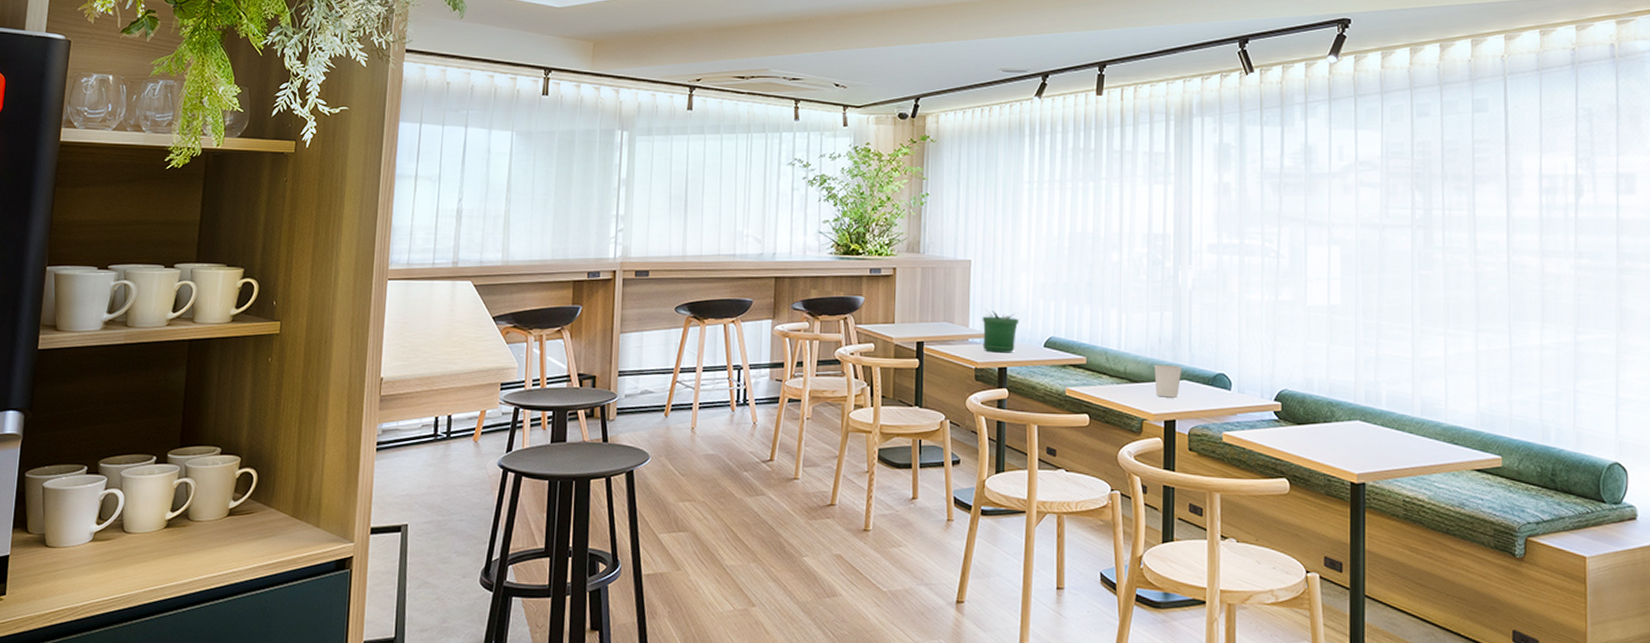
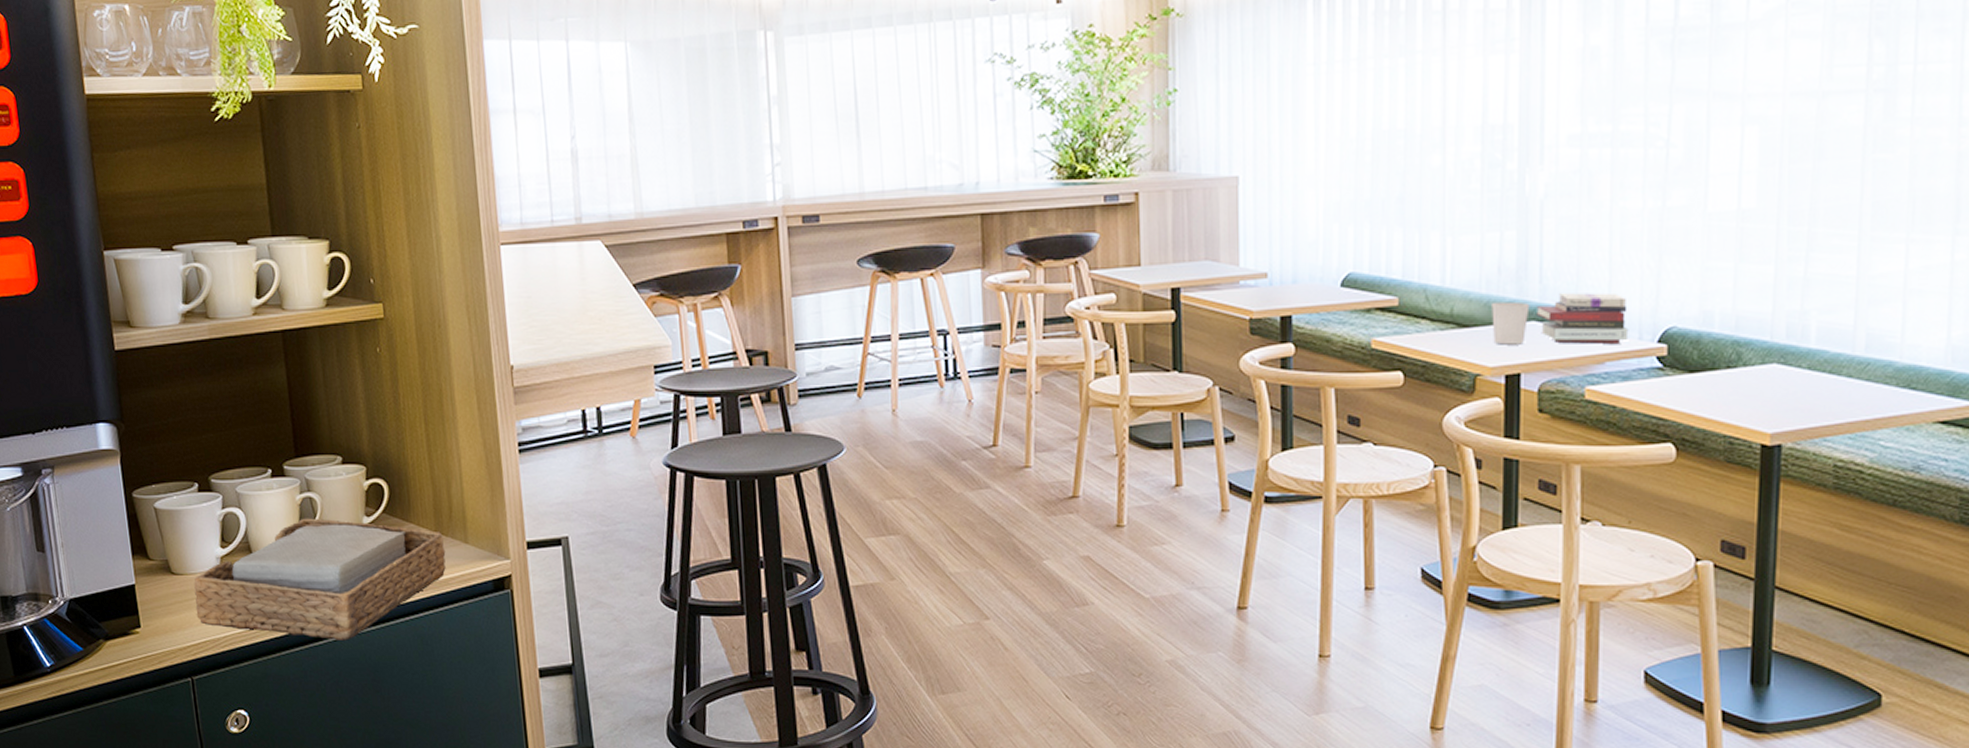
napkin holder: none [60,500,298,612] -> present [194,518,446,640]
planter: present [982,309,1021,353] -> none [1256,241,1308,297]
books: none [1186,360,1254,401] -> present [1535,292,1629,345]

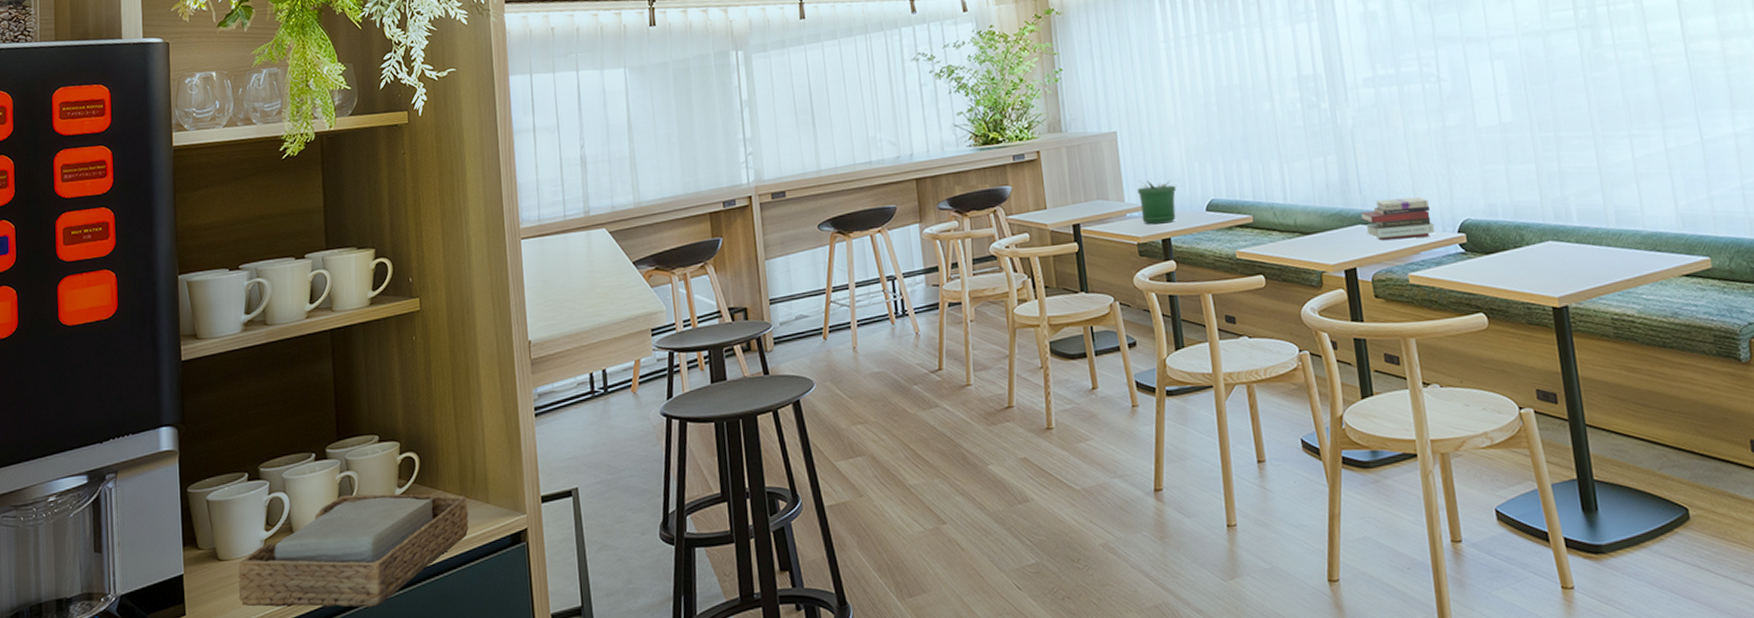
planter: none [1256,241,1308,297] -> present [1137,180,1178,225]
dixie cup: present [1492,301,1530,345] -> none [1325,210,1356,246]

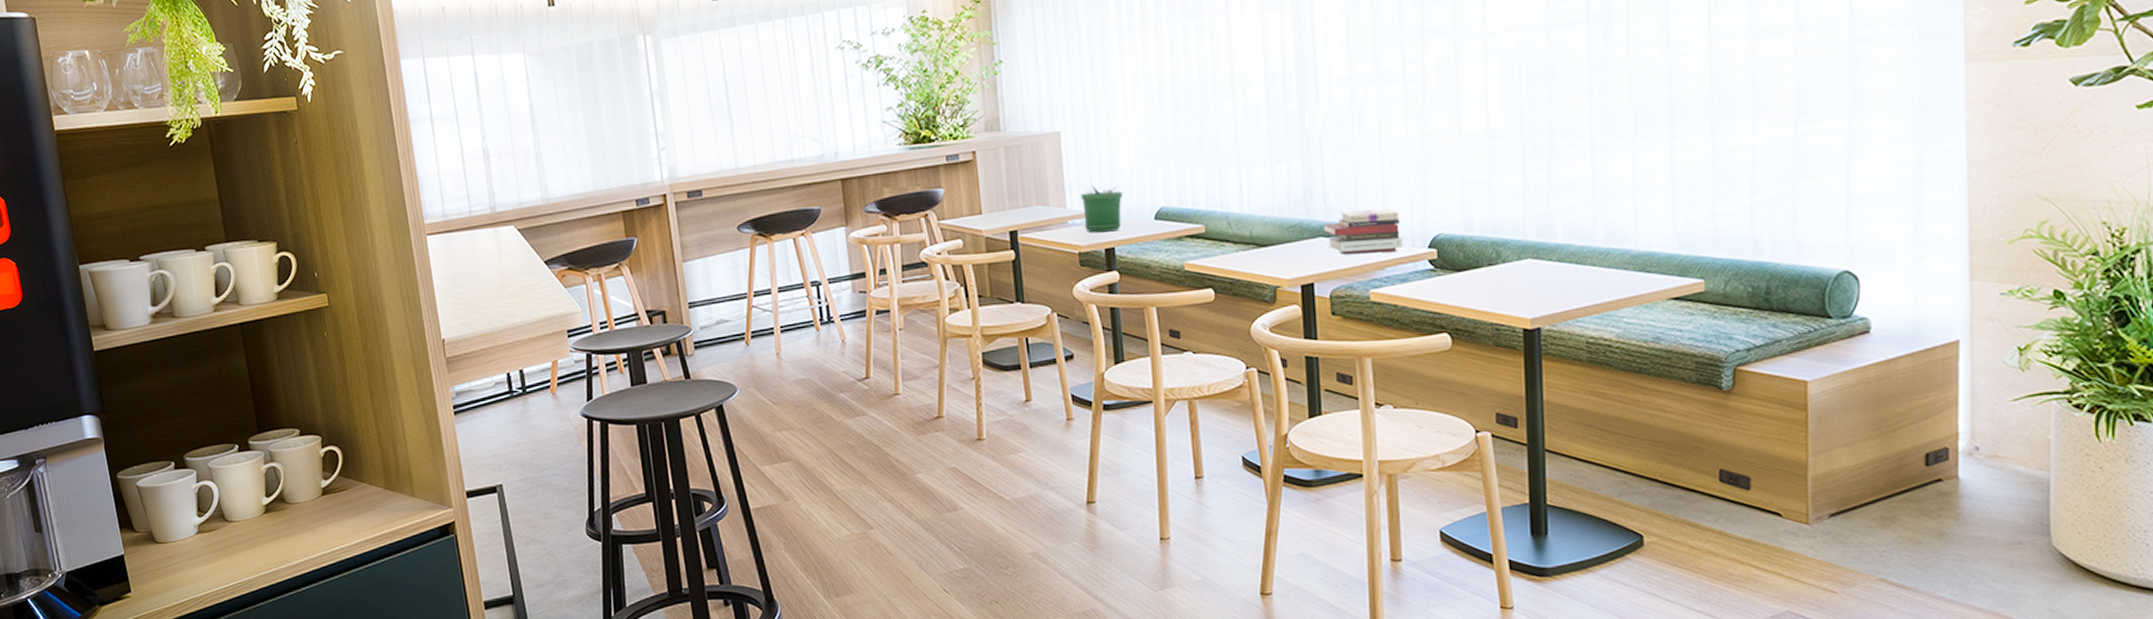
napkin holder: present [238,493,469,608] -> none [176,485,397,590]

